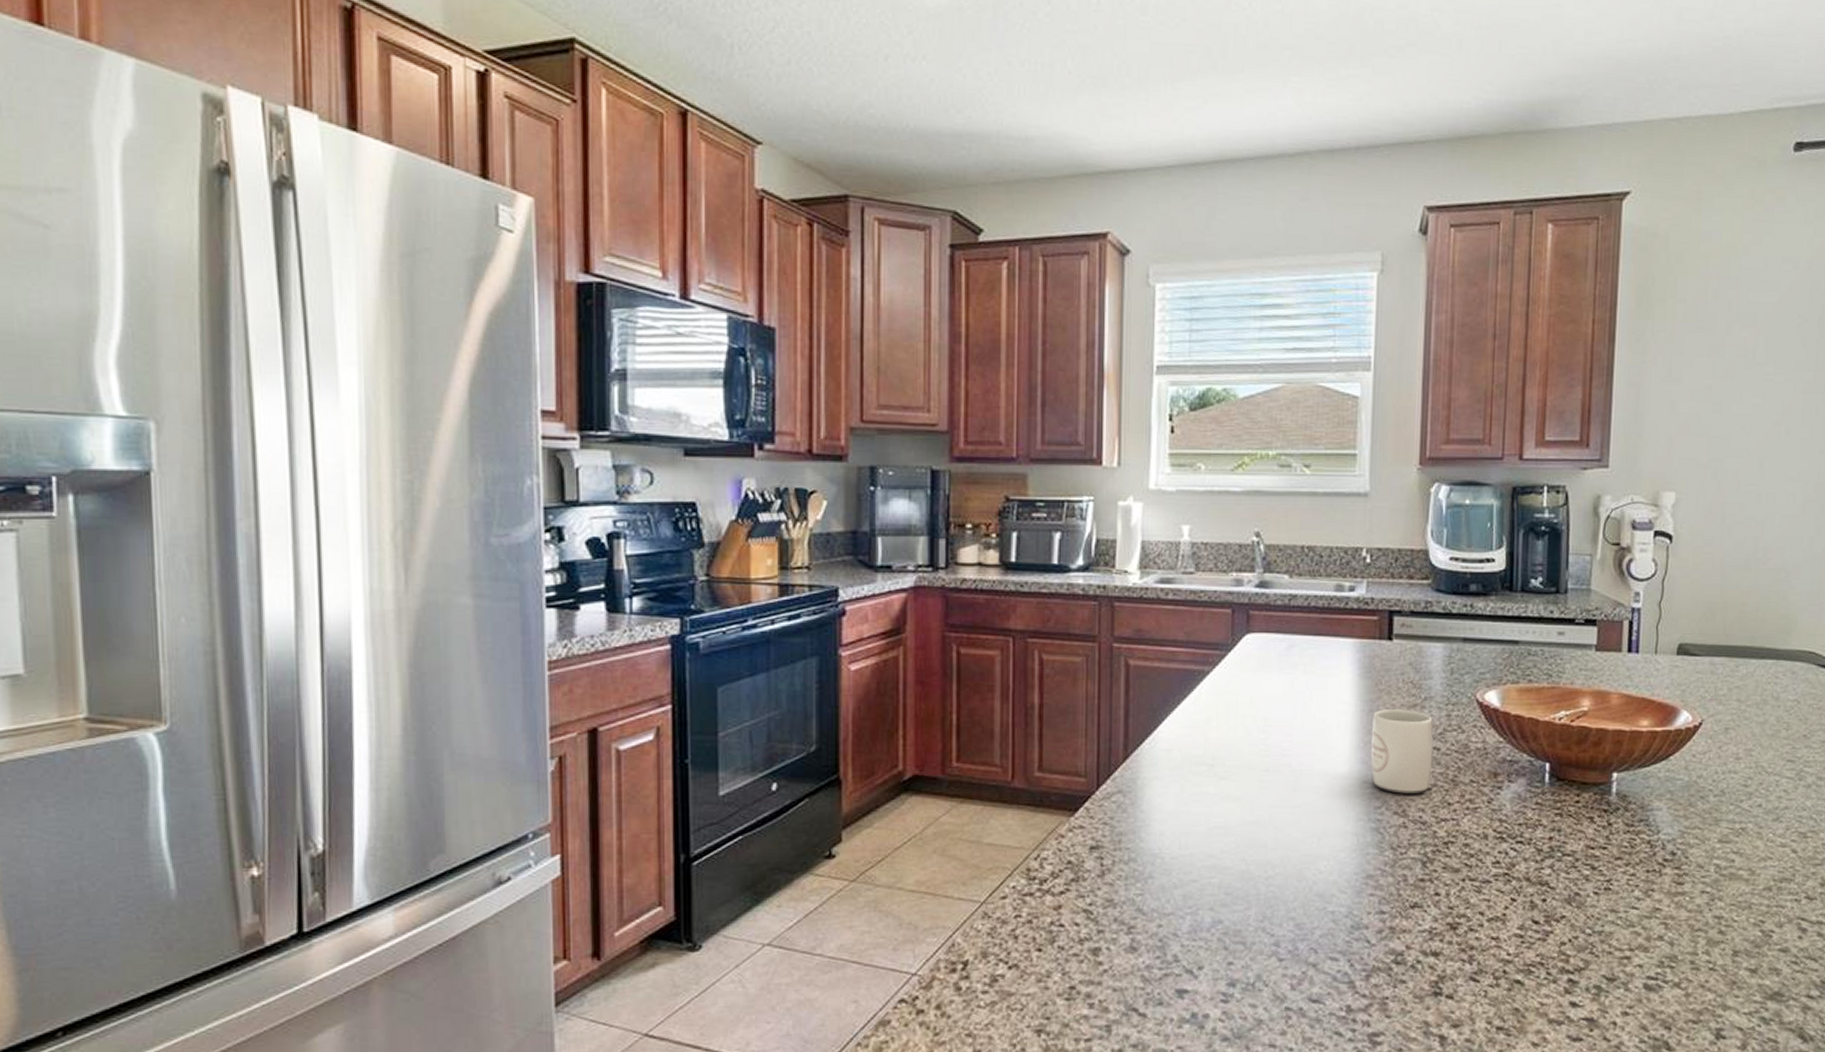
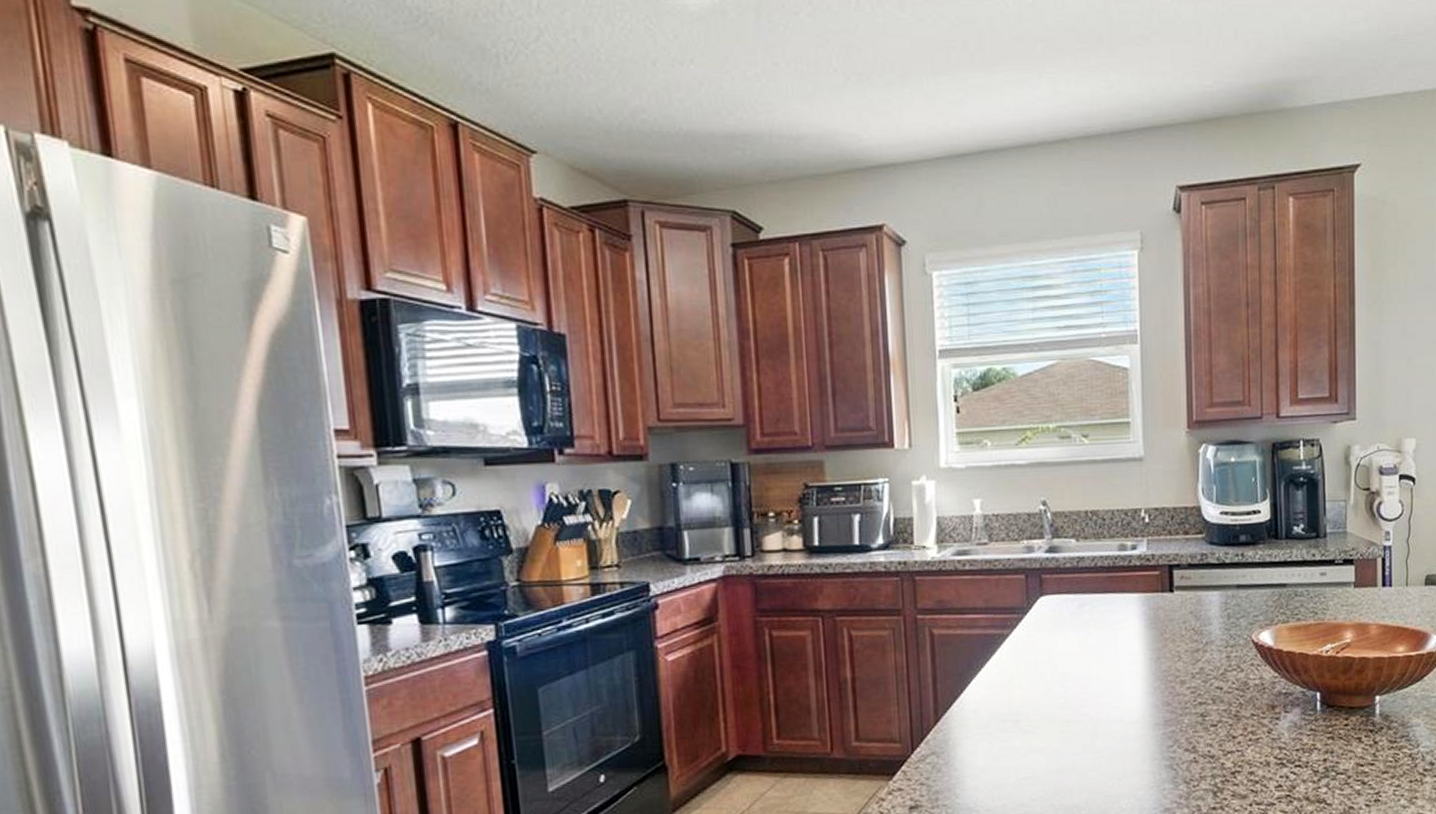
mug: present [1370,709,1434,794] -> none [1160,654,1217,732]

